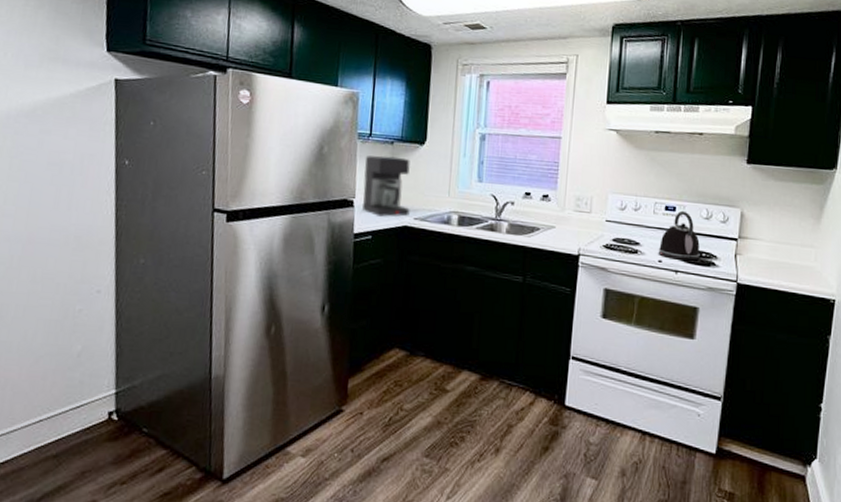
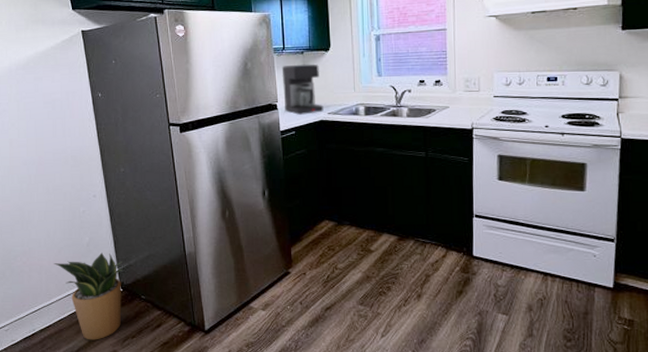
potted plant: none [26,367,124,485] -> present [54,252,123,340]
kettle: present [658,210,700,261] -> none [544,79,584,124]

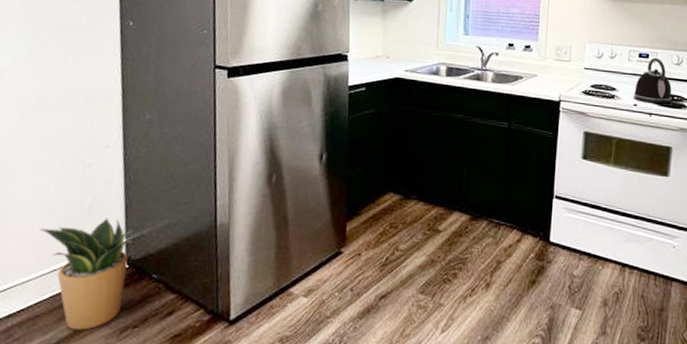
coffee maker: present [281,64,324,115] -> none [356,12,401,70]
kettle: none [544,79,584,124] -> present [633,57,672,104]

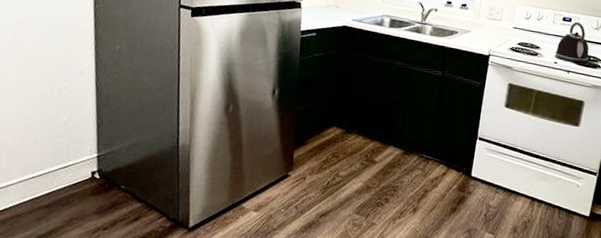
potted plant: present [40,218,134,330] -> none [20,134,105,230]

